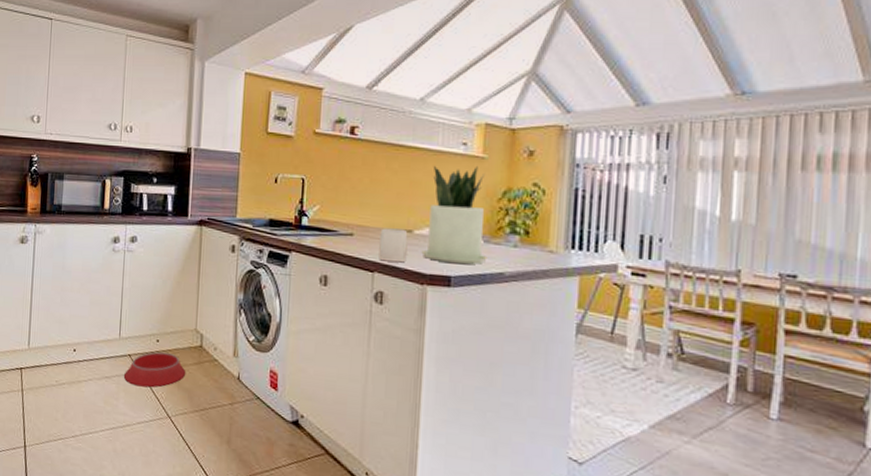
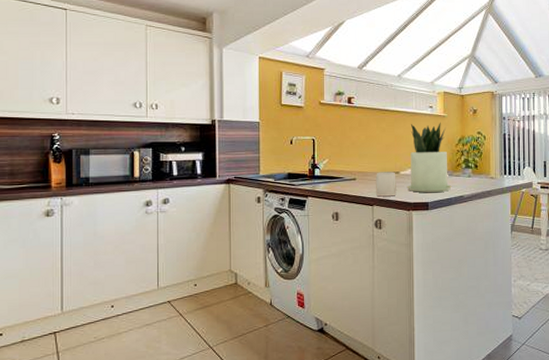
pet bowl: present [124,351,186,388] -> none [165,293,224,327]

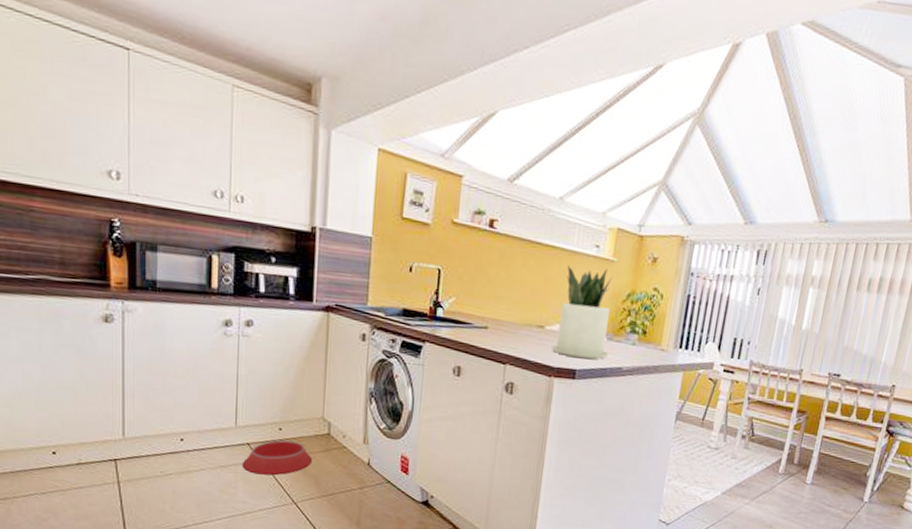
pet bowl: none [165,293,224,327] -> present [243,440,313,476]
mug: present [376,172,396,197] -> none [511,322,540,356]

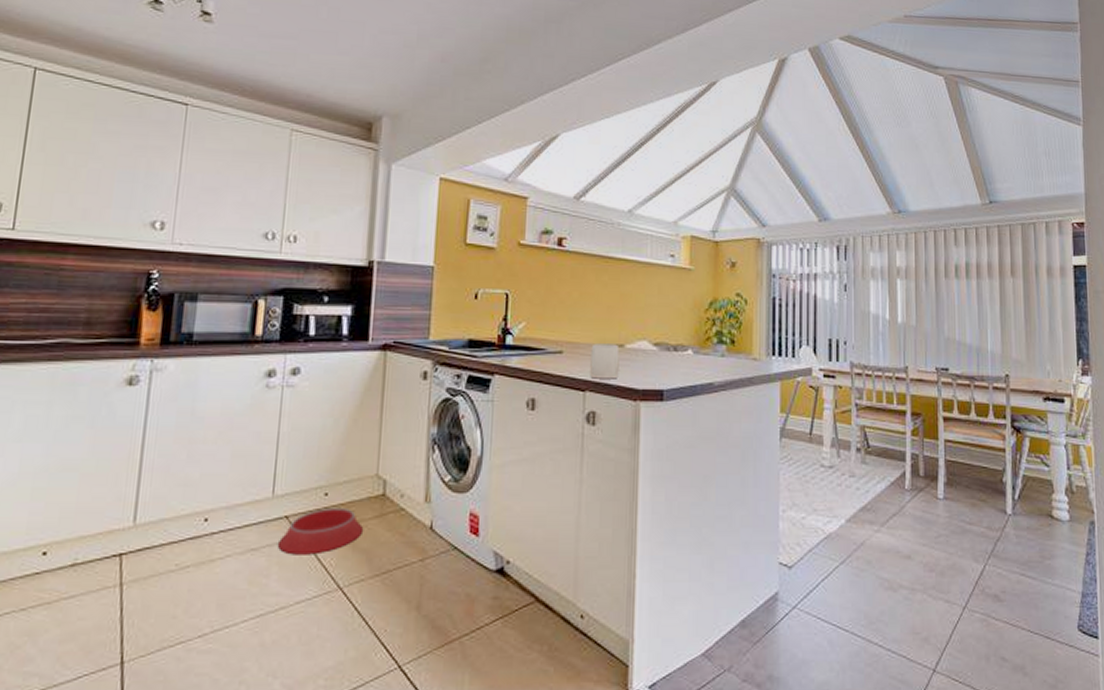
mug: none [511,322,540,356] -> present [590,343,620,379]
planter: present [551,266,613,360] -> none [633,277,697,377]

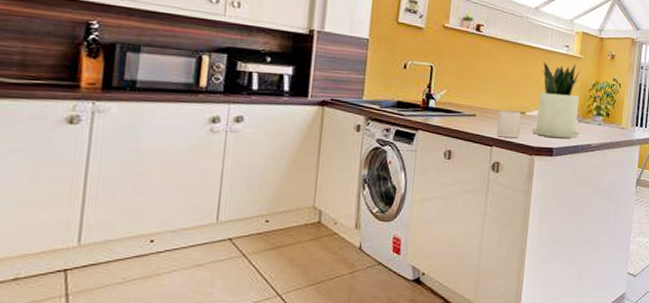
pet bowl: present [278,507,364,555] -> none [222,231,301,270]
planter: none [633,277,697,377] -> present [531,62,580,139]

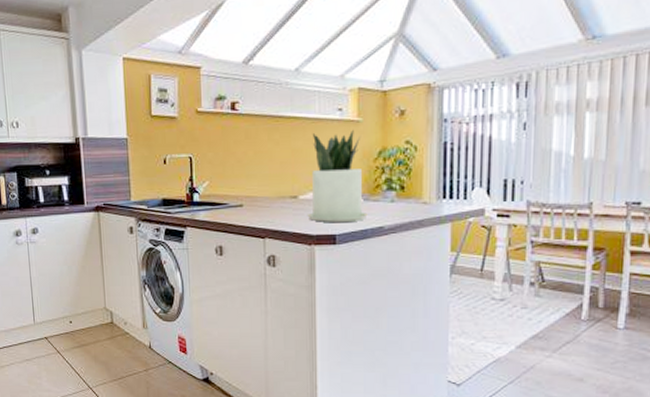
mug: present [497,110,522,138] -> none [268,196,294,227]

